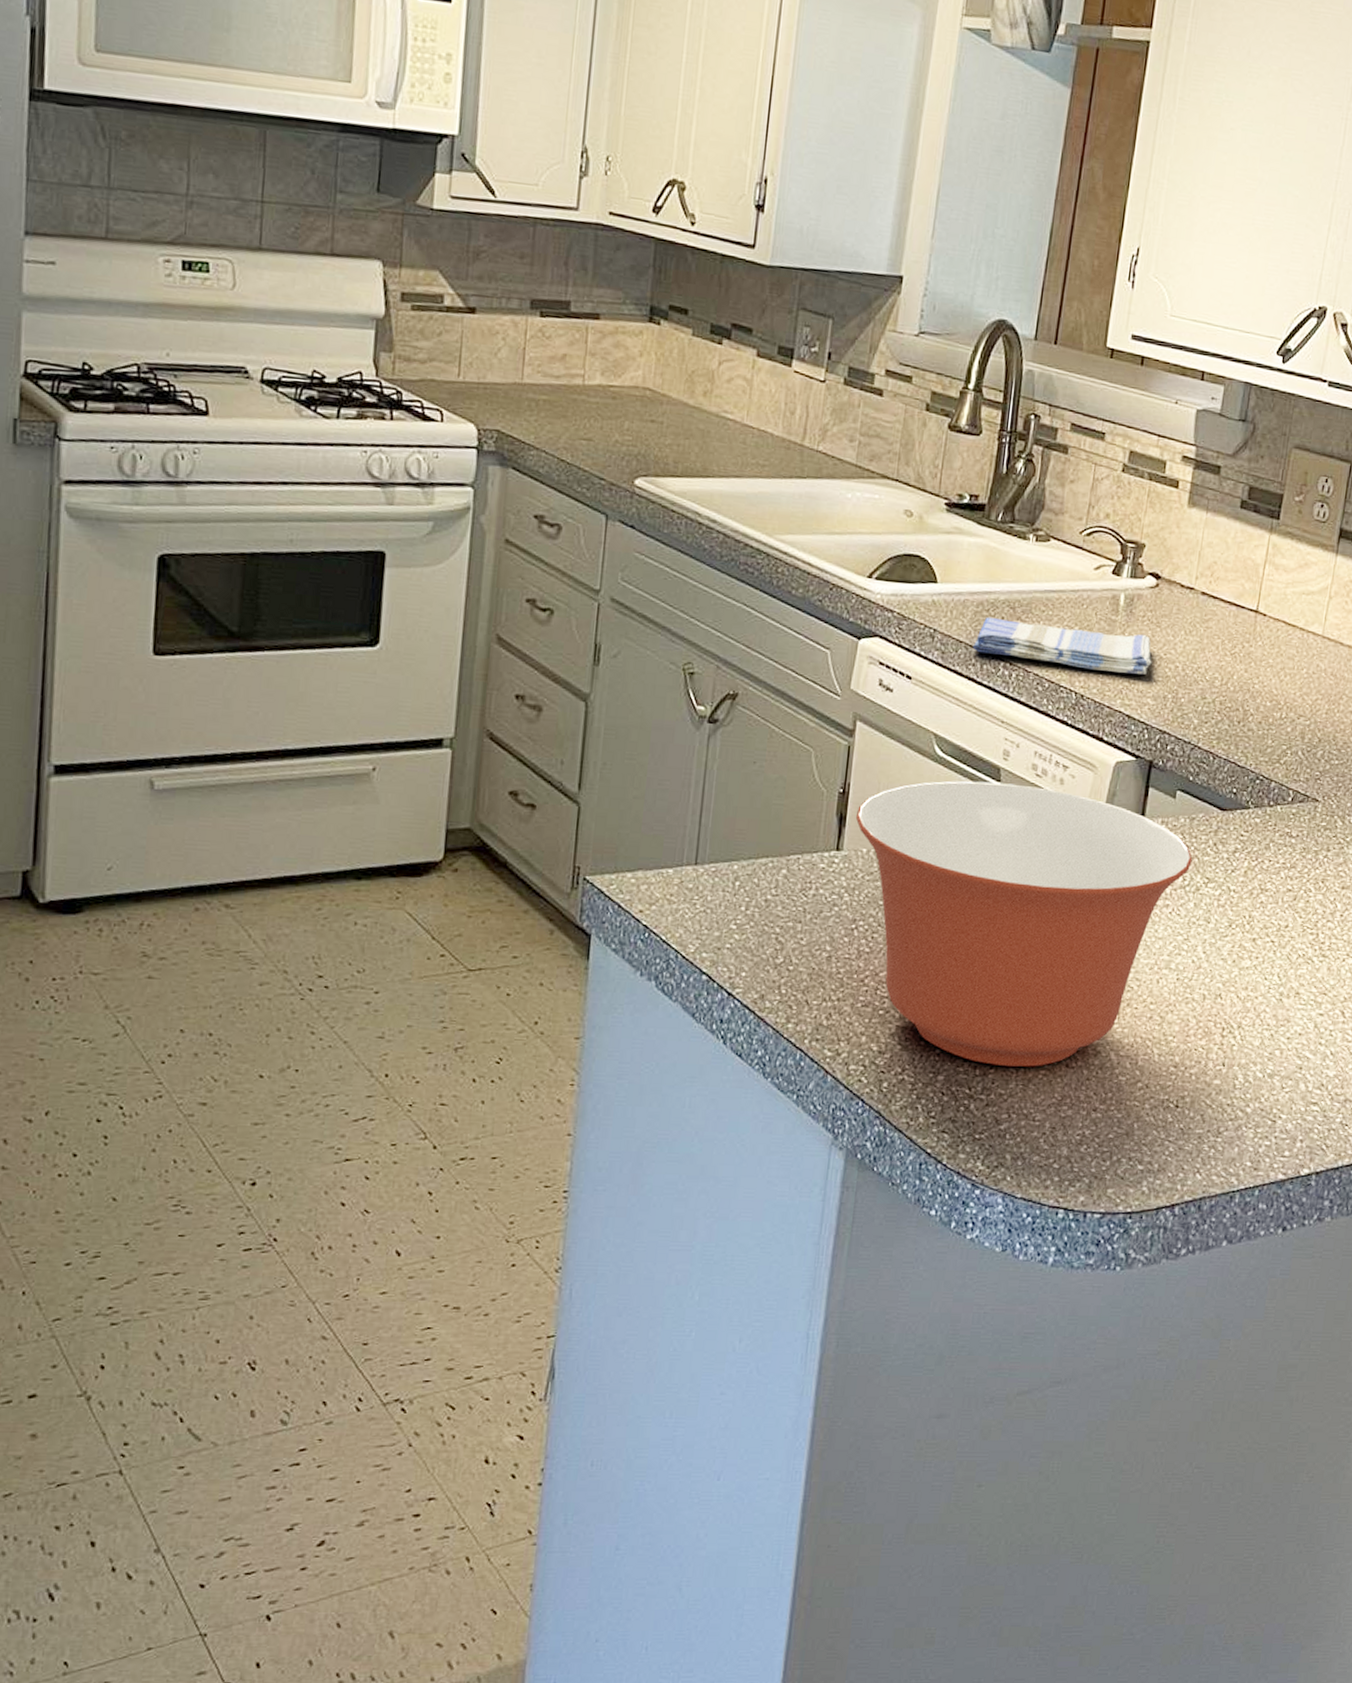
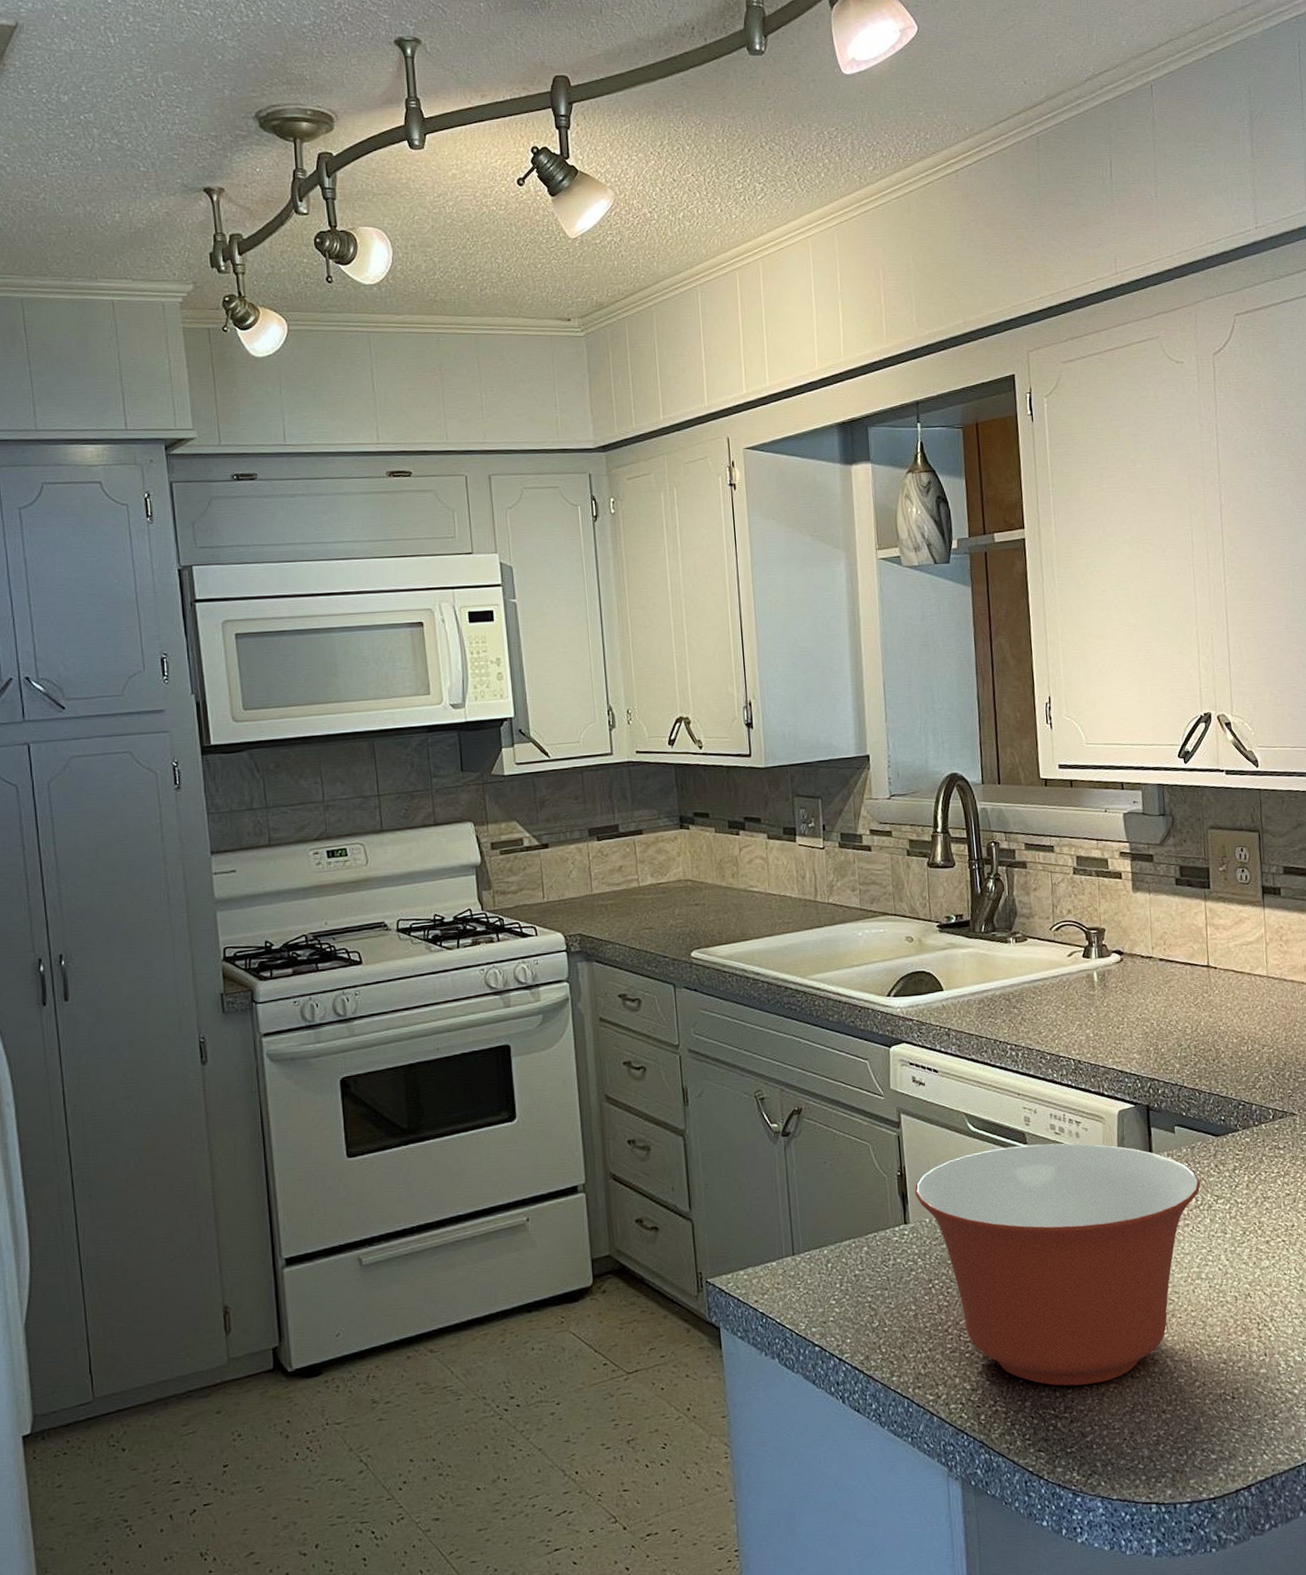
dish towel: present [972,617,1152,675] -> none [982,1002,1131,1041]

